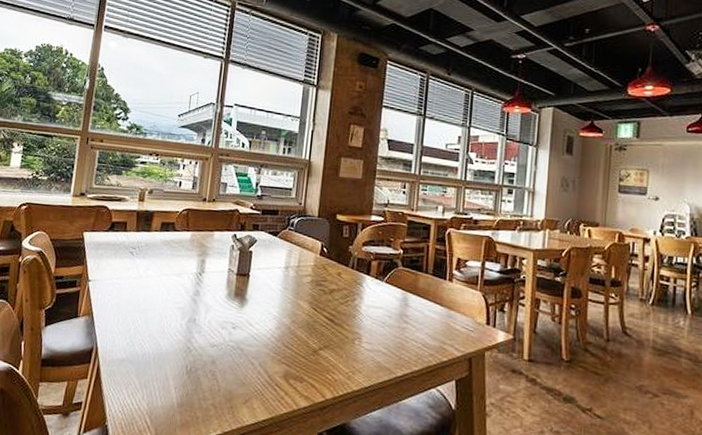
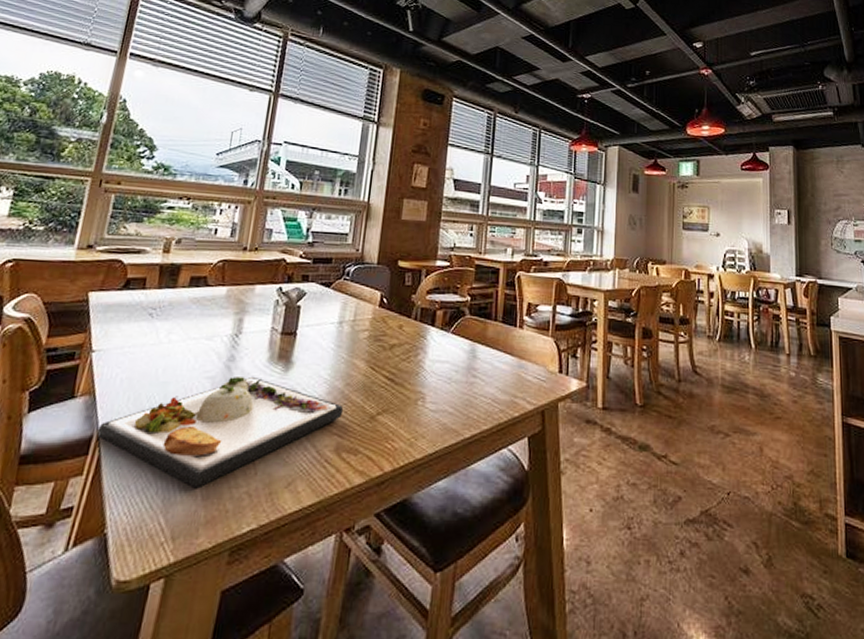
dinner plate: none [96,308,291,398] -> present [97,375,344,489]

